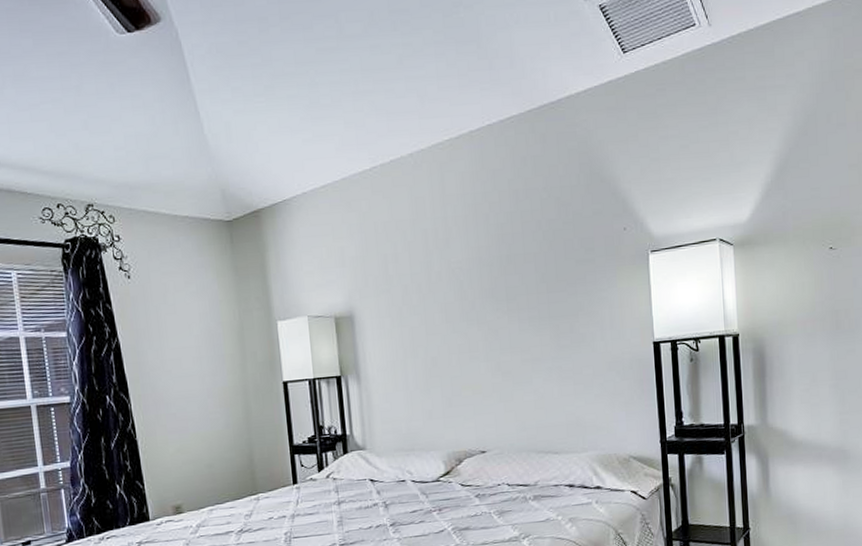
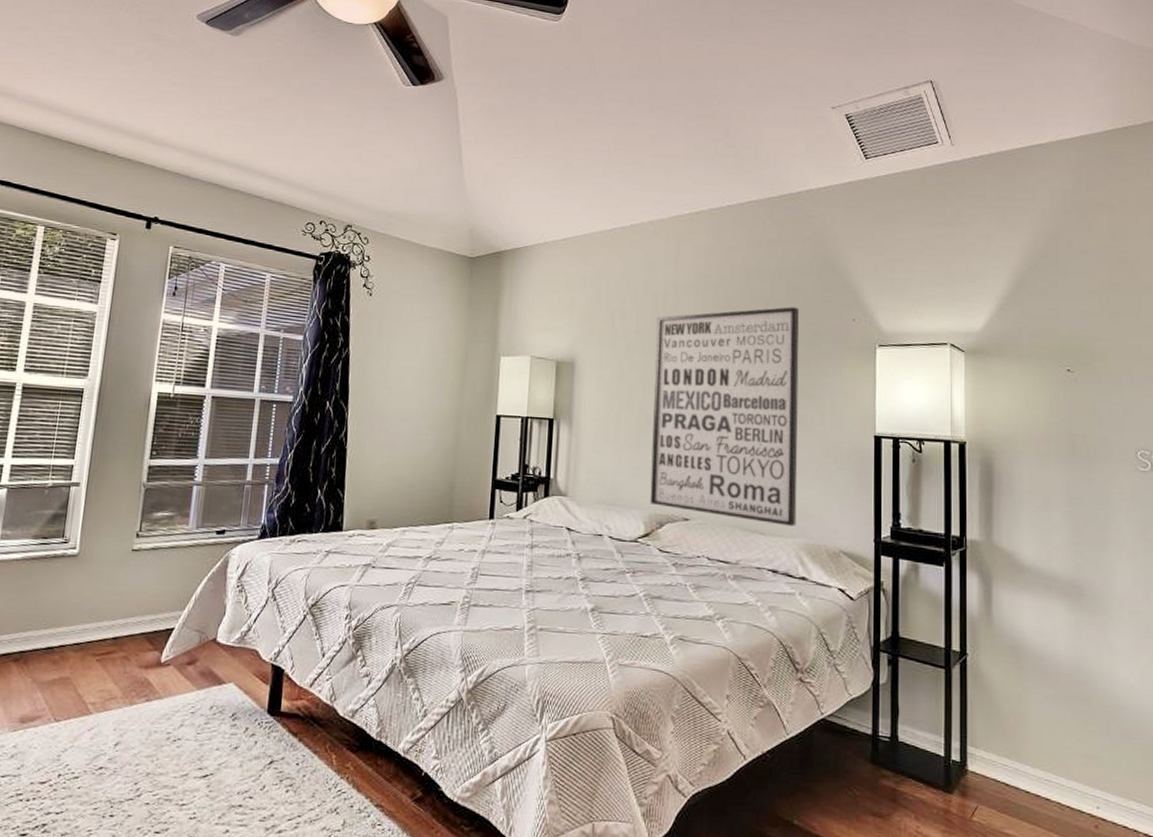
wall art: none [430,224,587,444] -> present [650,307,799,526]

